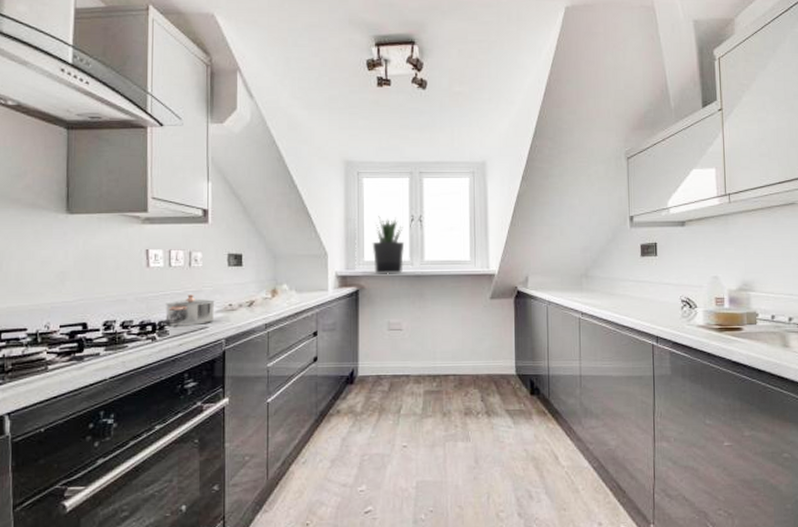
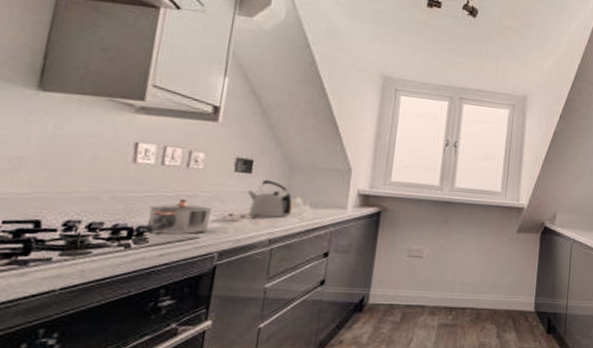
kettle: none [240,270,280,307] -> present [247,179,292,220]
planter: present [372,216,405,274] -> none [401,136,437,199]

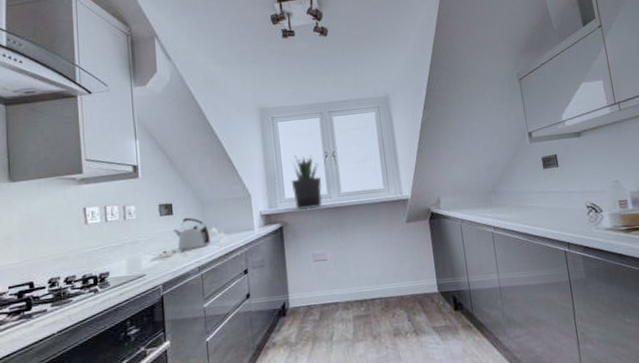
cooking pot: present [146,199,213,235] -> none [105,246,150,278]
planter: none [401,136,437,199] -> present [291,155,323,210]

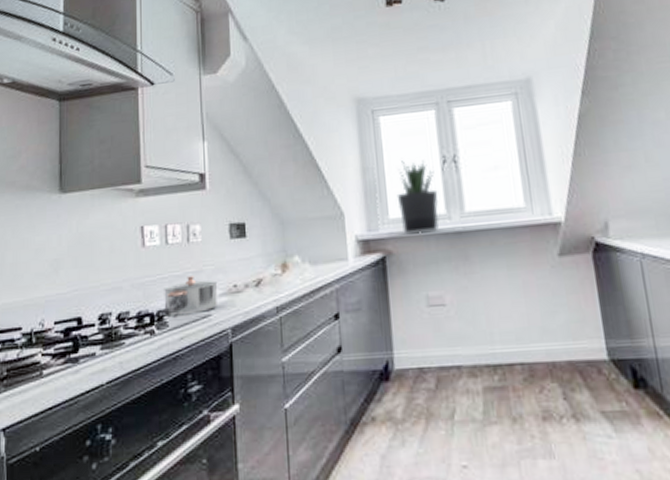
cooking pot: none [105,246,150,278] -> present [164,276,218,316]
kettle: present [172,217,210,252] -> none [245,241,292,287]

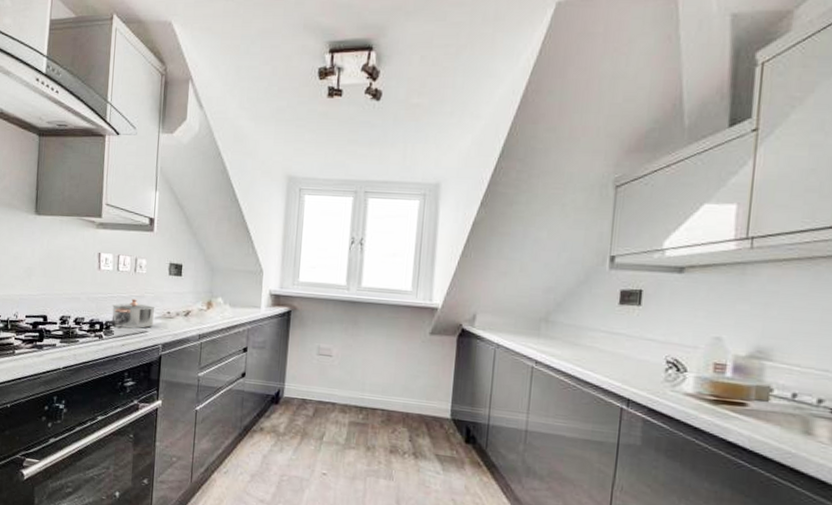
planter: present [396,160,439,235] -> none [308,236,343,298]

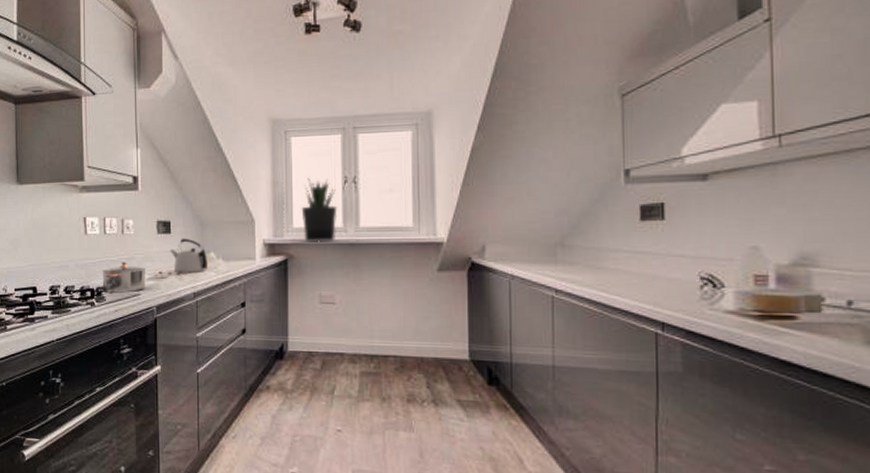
kettle: none [179,281,215,317] -> present [169,238,207,275]
planter: none [308,236,343,298] -> present [301,178,338,242]

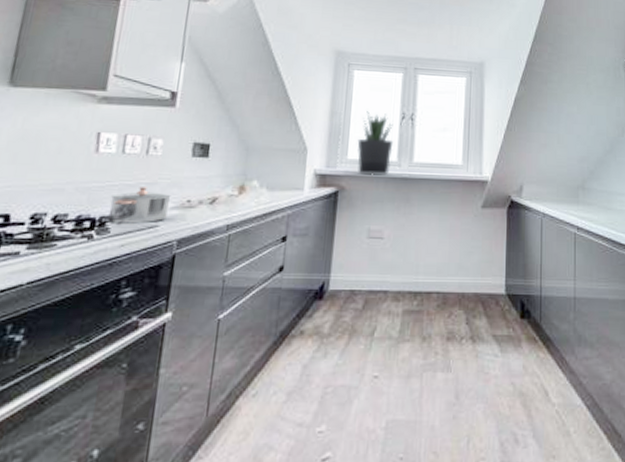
kettle: present [169,238,207,275] -> none [204,163,249,205]

